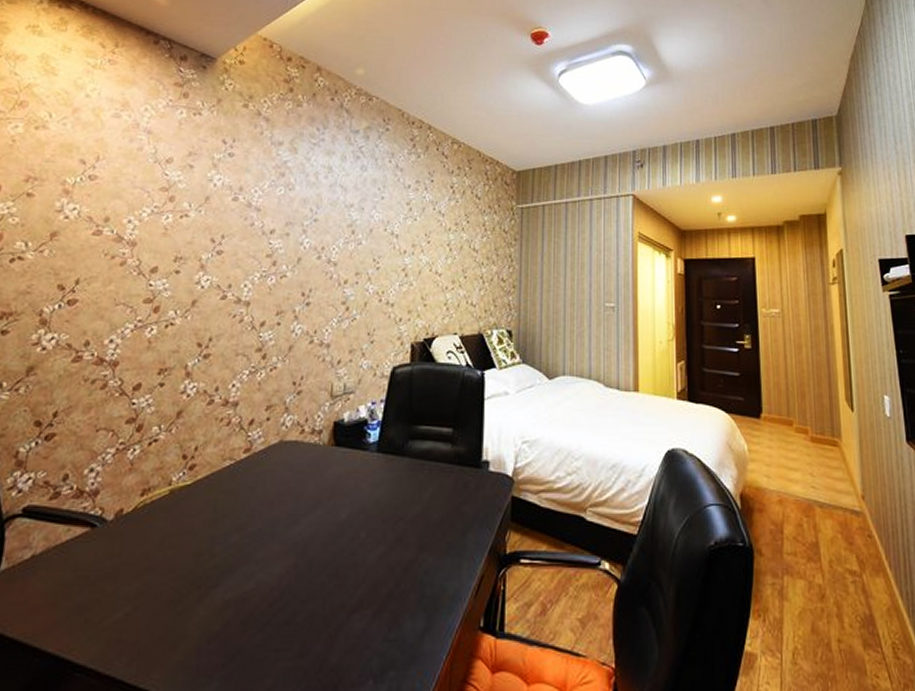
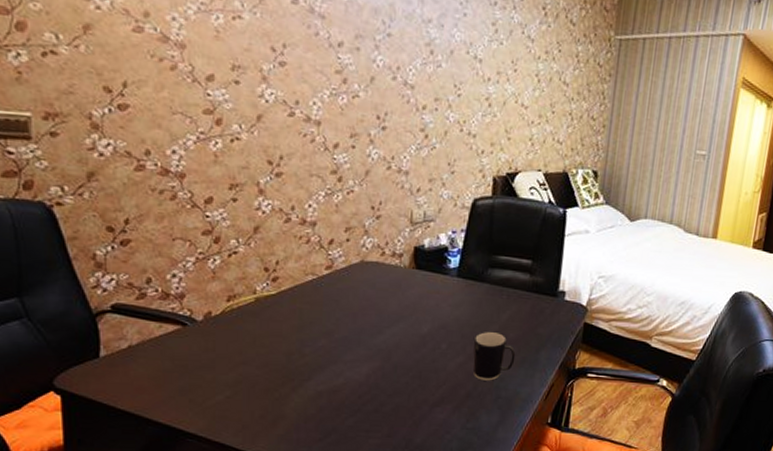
mug: none [394,513,440,575] -> present [473,331,516,381]

